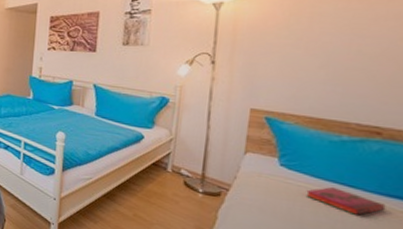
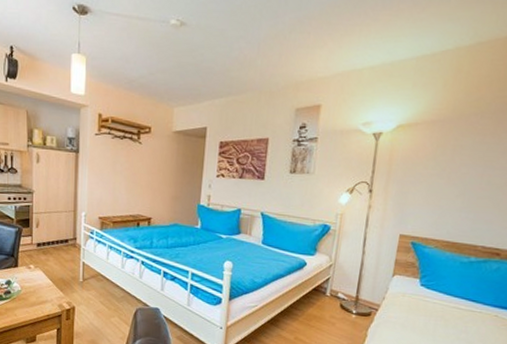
hardback book: present [306,186,386,216] -> none [439,302,499,326]

